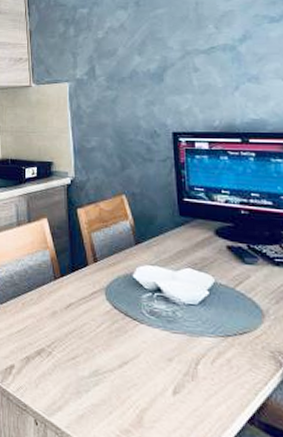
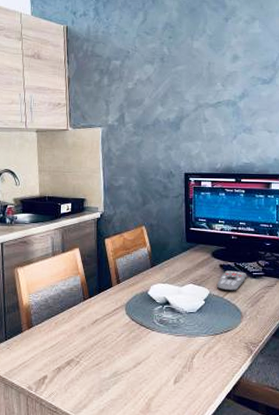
remote control: none [223,253,267,281] -> present [216,270,248,291]

